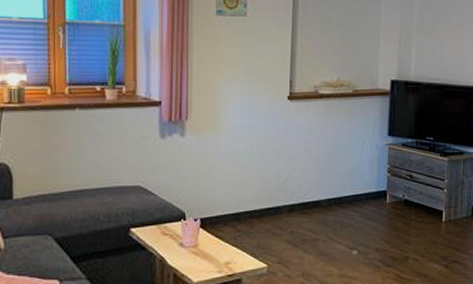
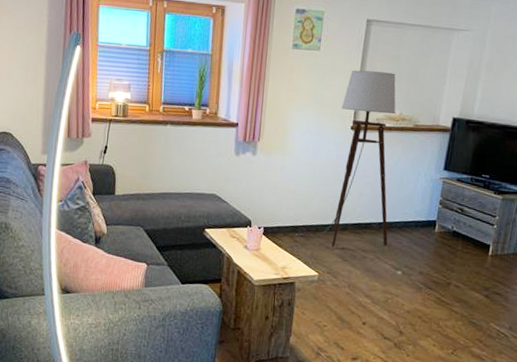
floor lamp: none [238,35,339,233] -> present [296,70,396,248]

